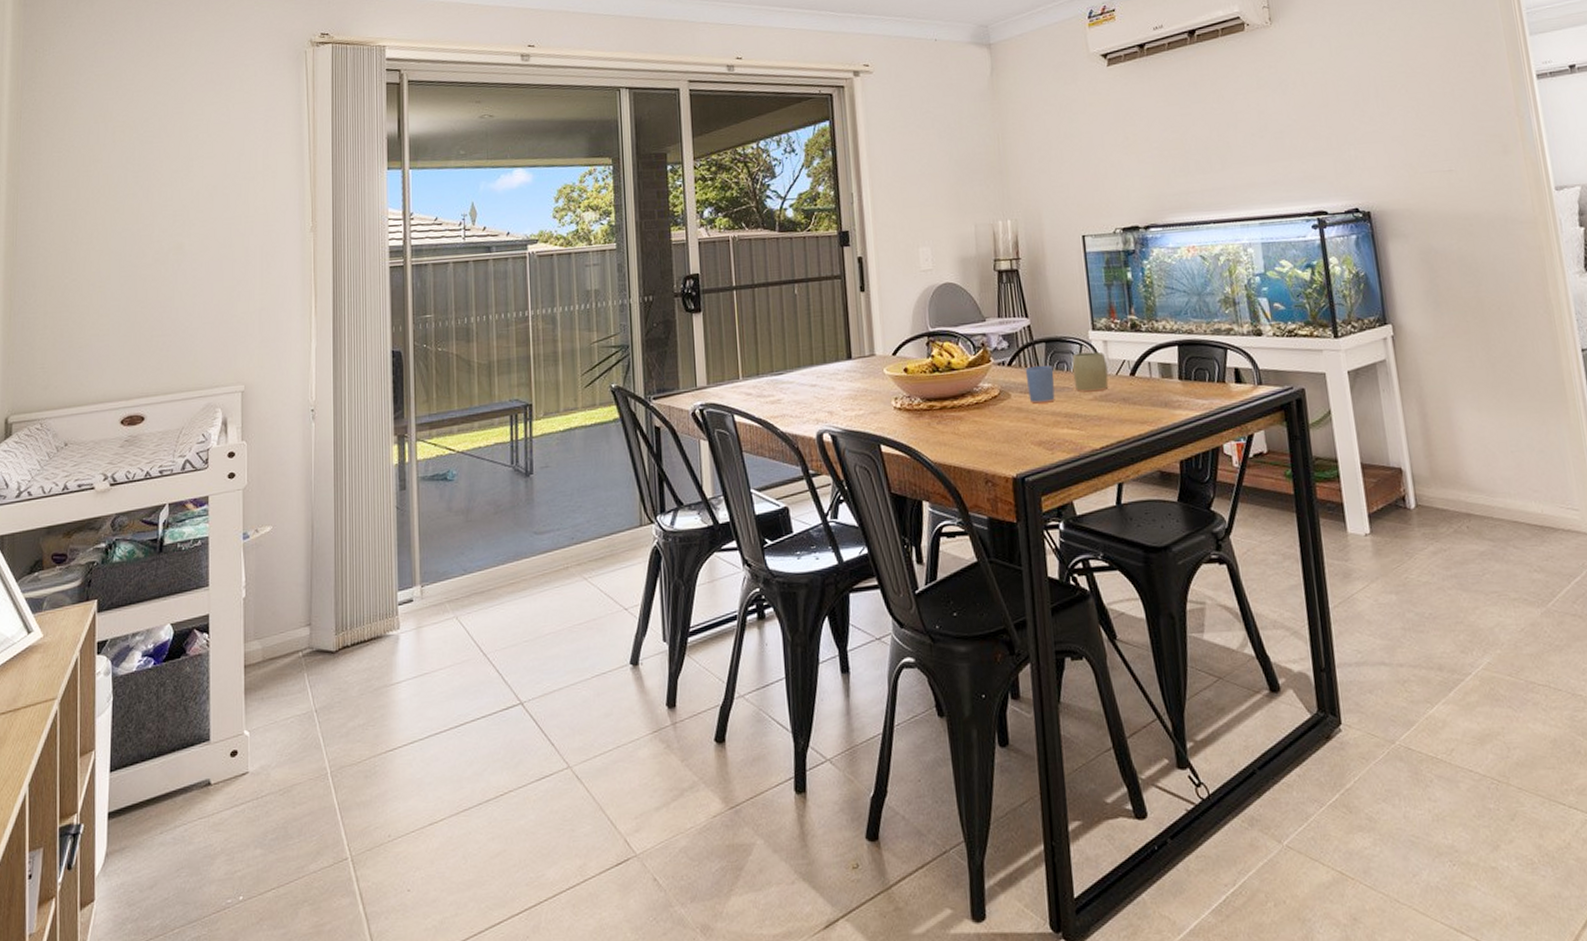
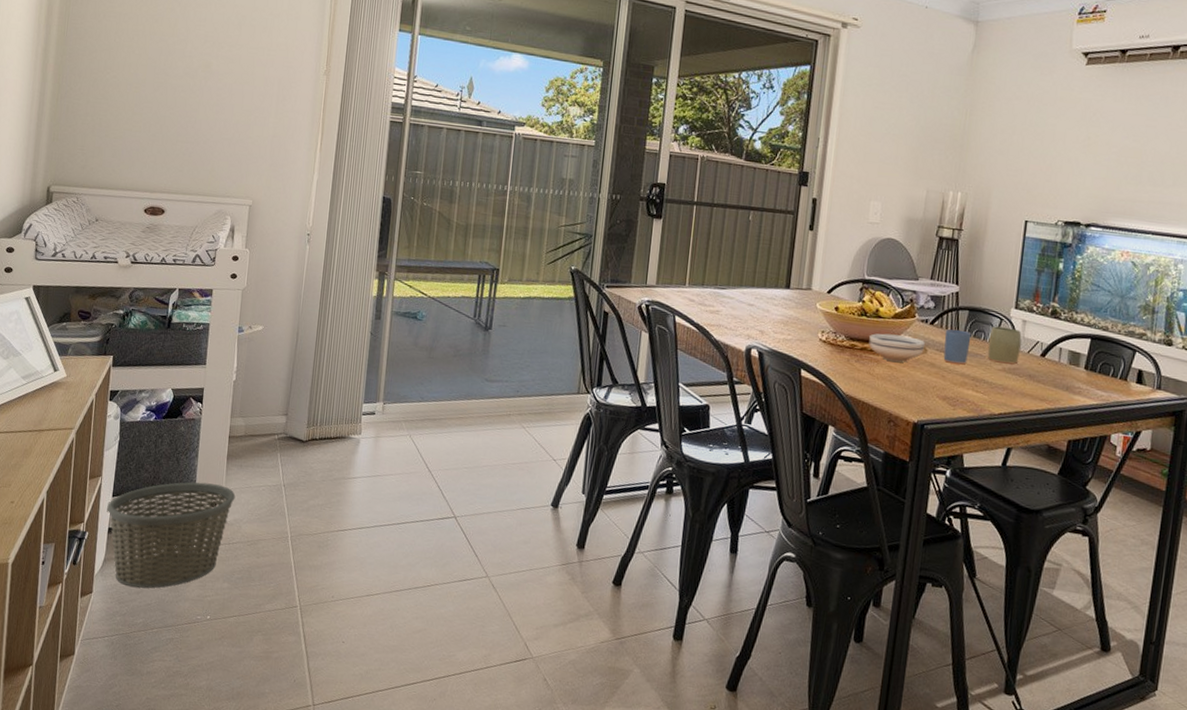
basket: none [104,728,259,881] -> present [107,482,236,588]
bowl: none [946,384,1007,415] -> present [868,333,925,363]

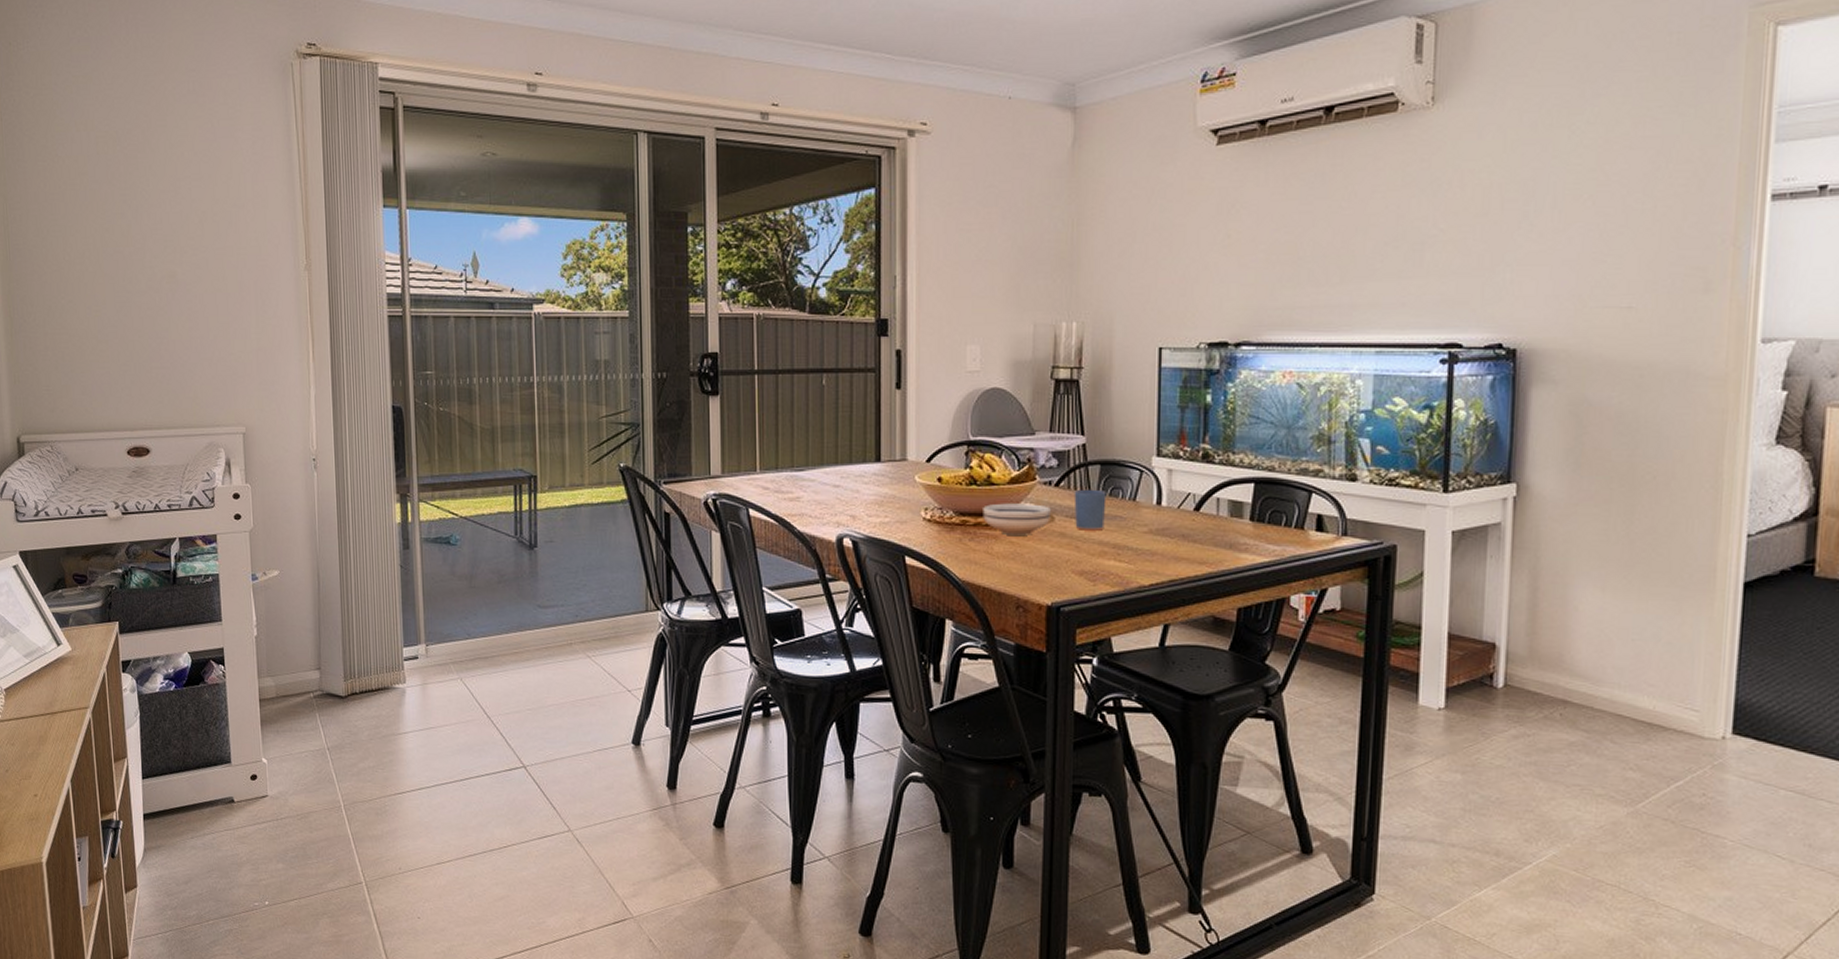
basket: present [107,482,236,588] -> none [138,754,277,877]
mug: present [987,326,1022,365] -> none [1128,480,1169,524]

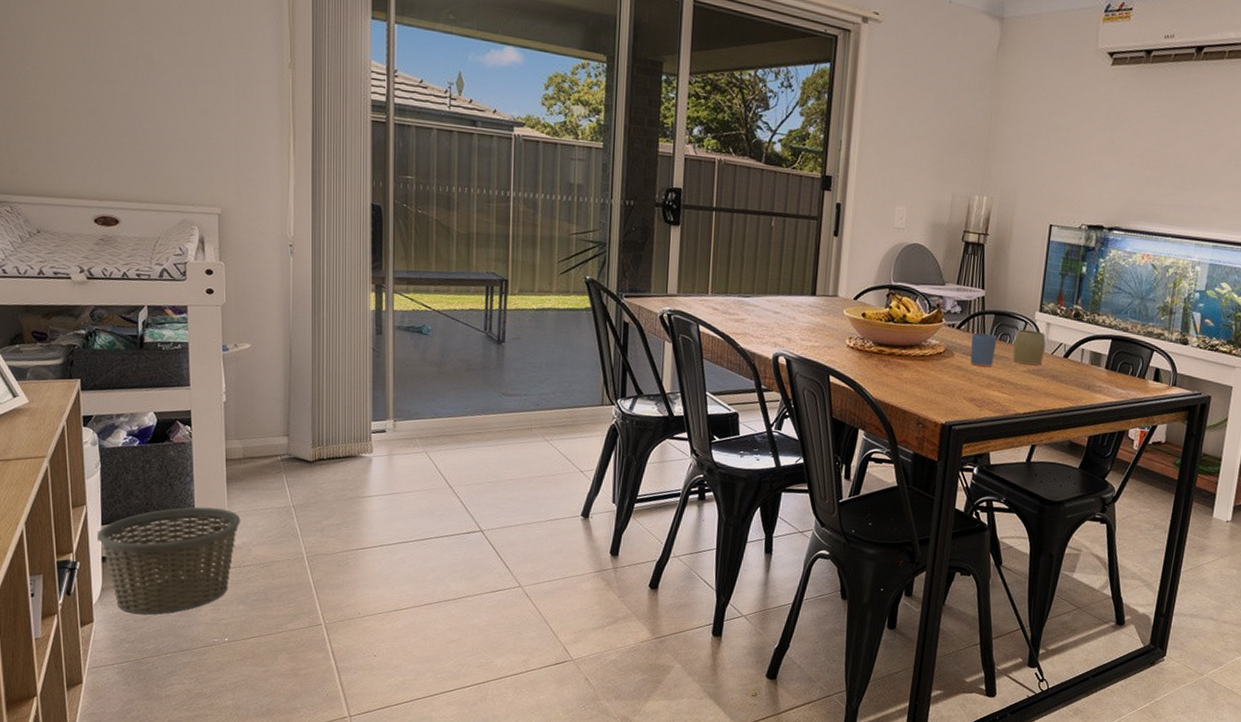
basket: none [138,754,277,877] -> present [97,507,241,615]
bowl: present [983,503,1051,535] -> none [896,338,952,366]
mug: none [1128,480,1169,524] -> present [1013,329,1046,366]

